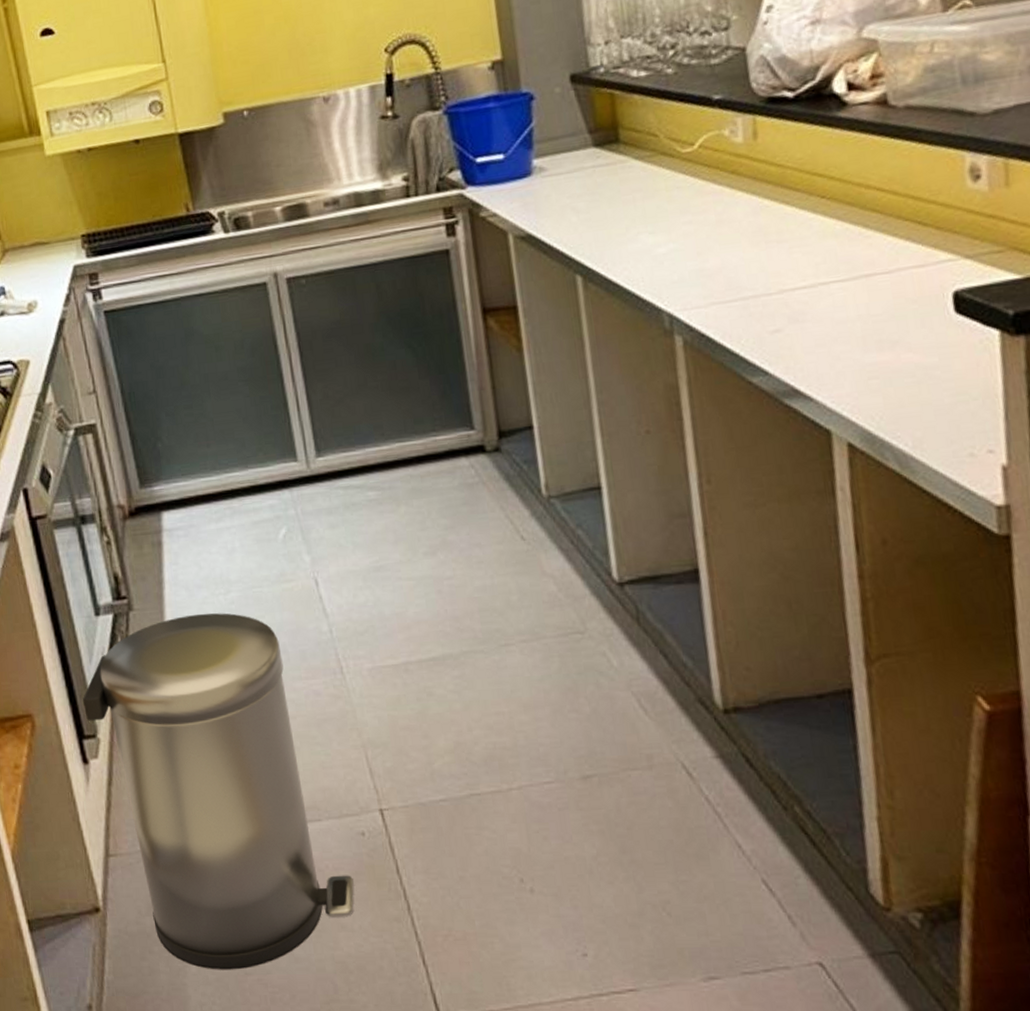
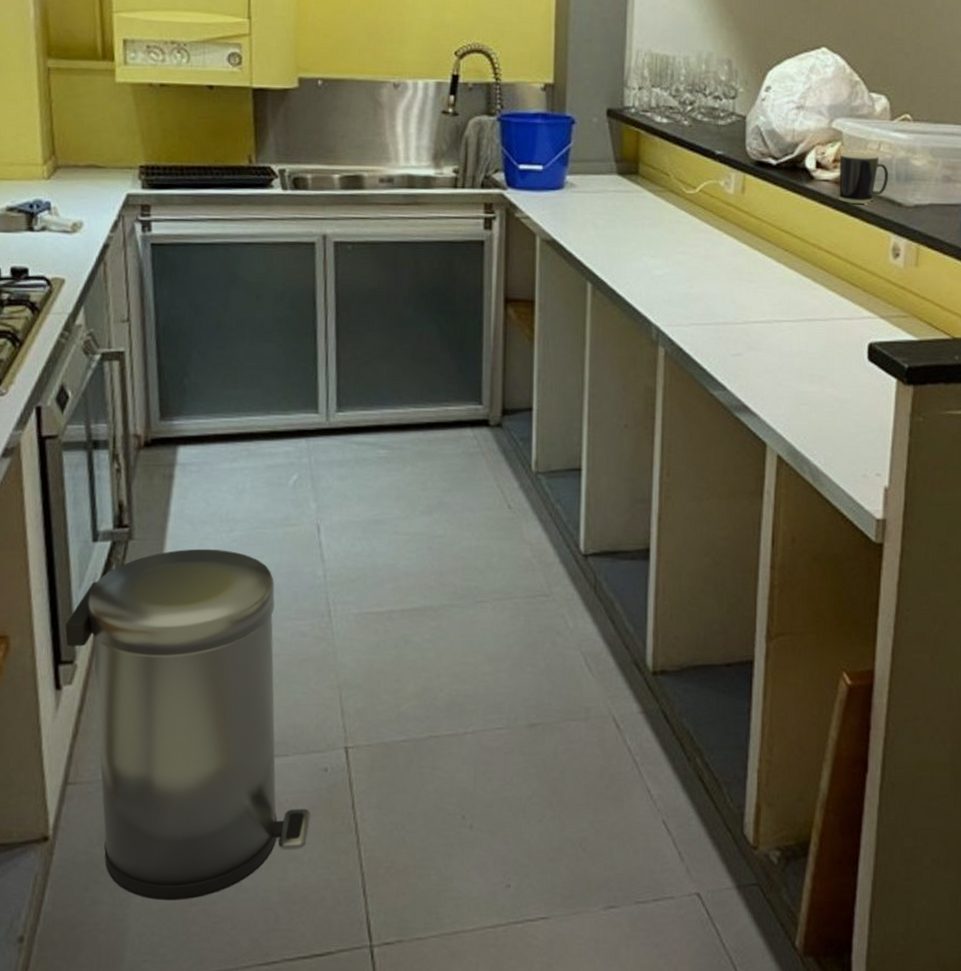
mug: none [877,58,951,126] -> present [839,152,888,204]

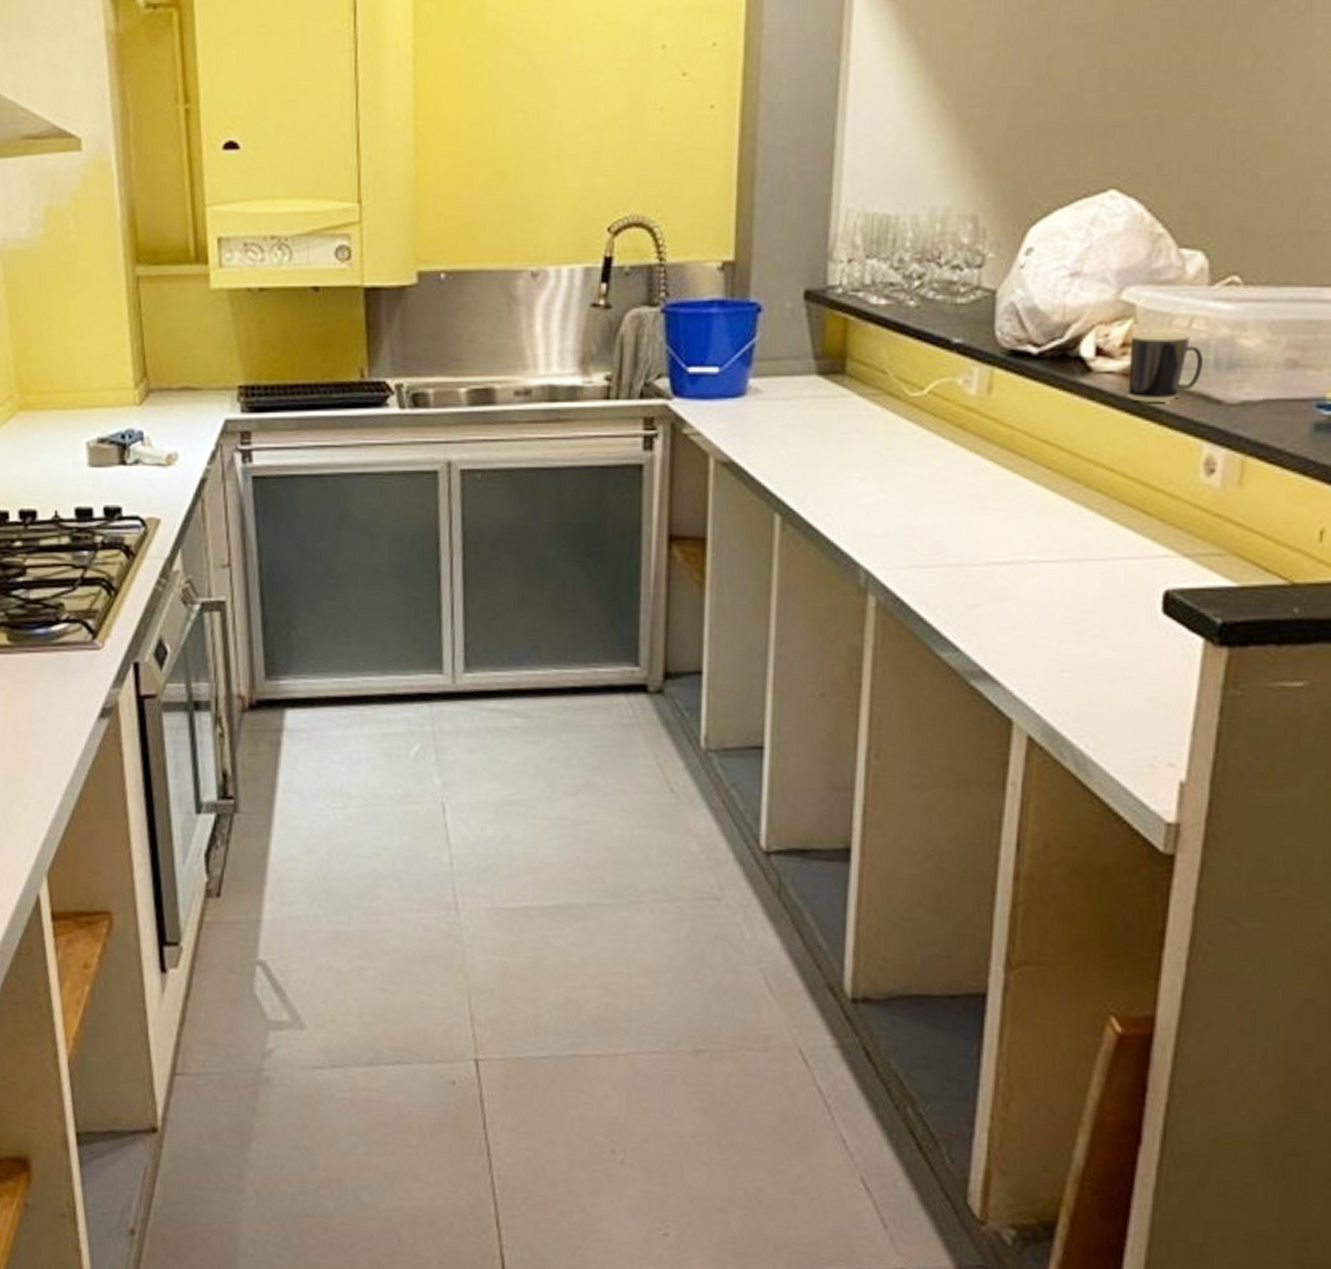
pedal bin: present [65,548,310,901] -> none [170,826,436,1210]

